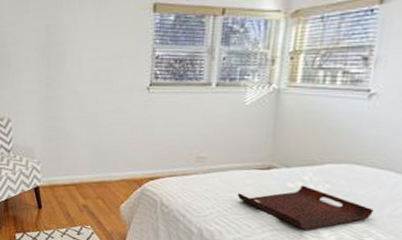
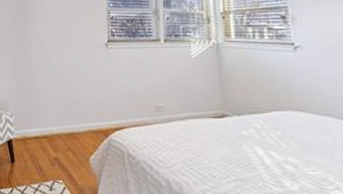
serving tray: present [237,185,374,230] -> none [197,133,326,180]

